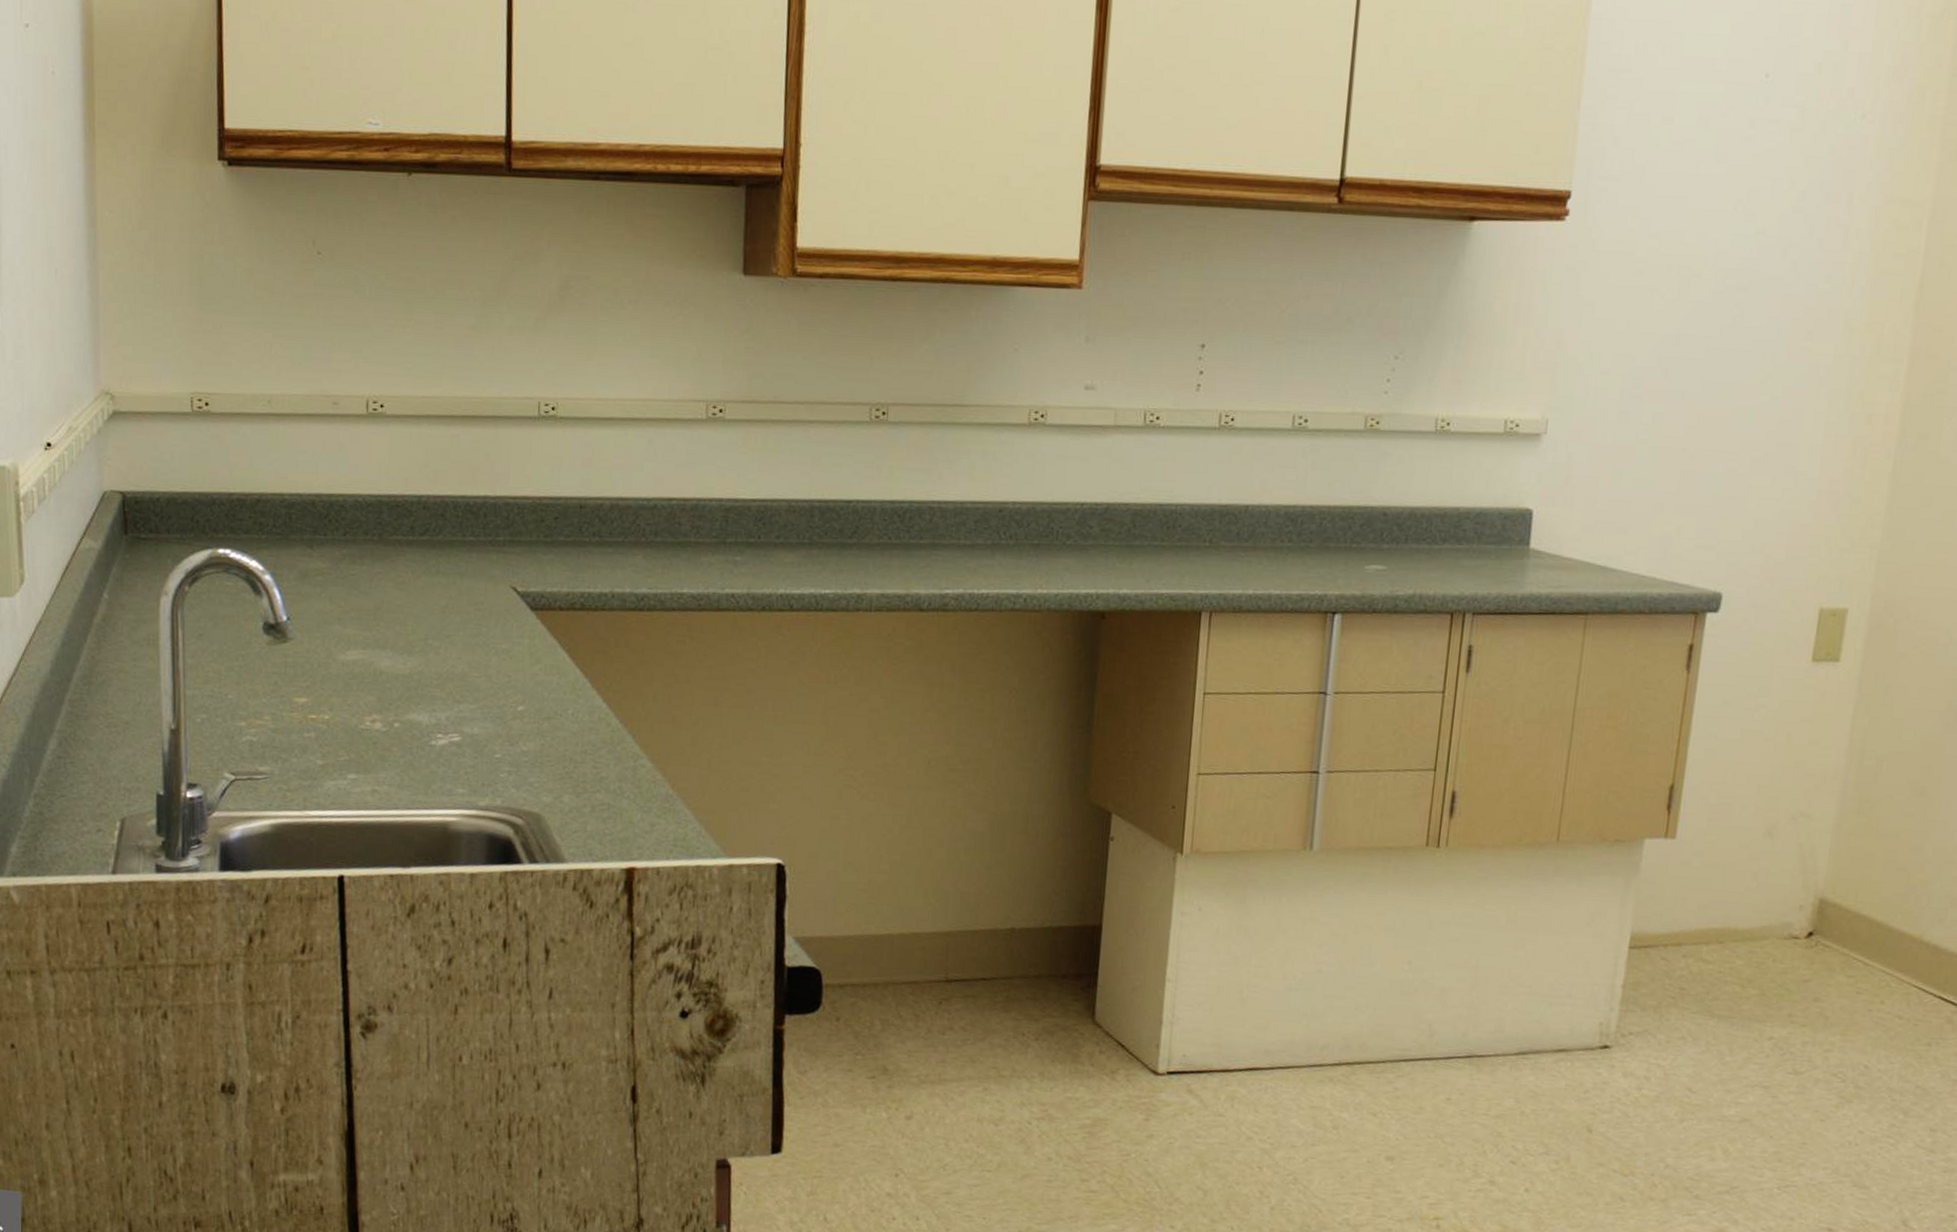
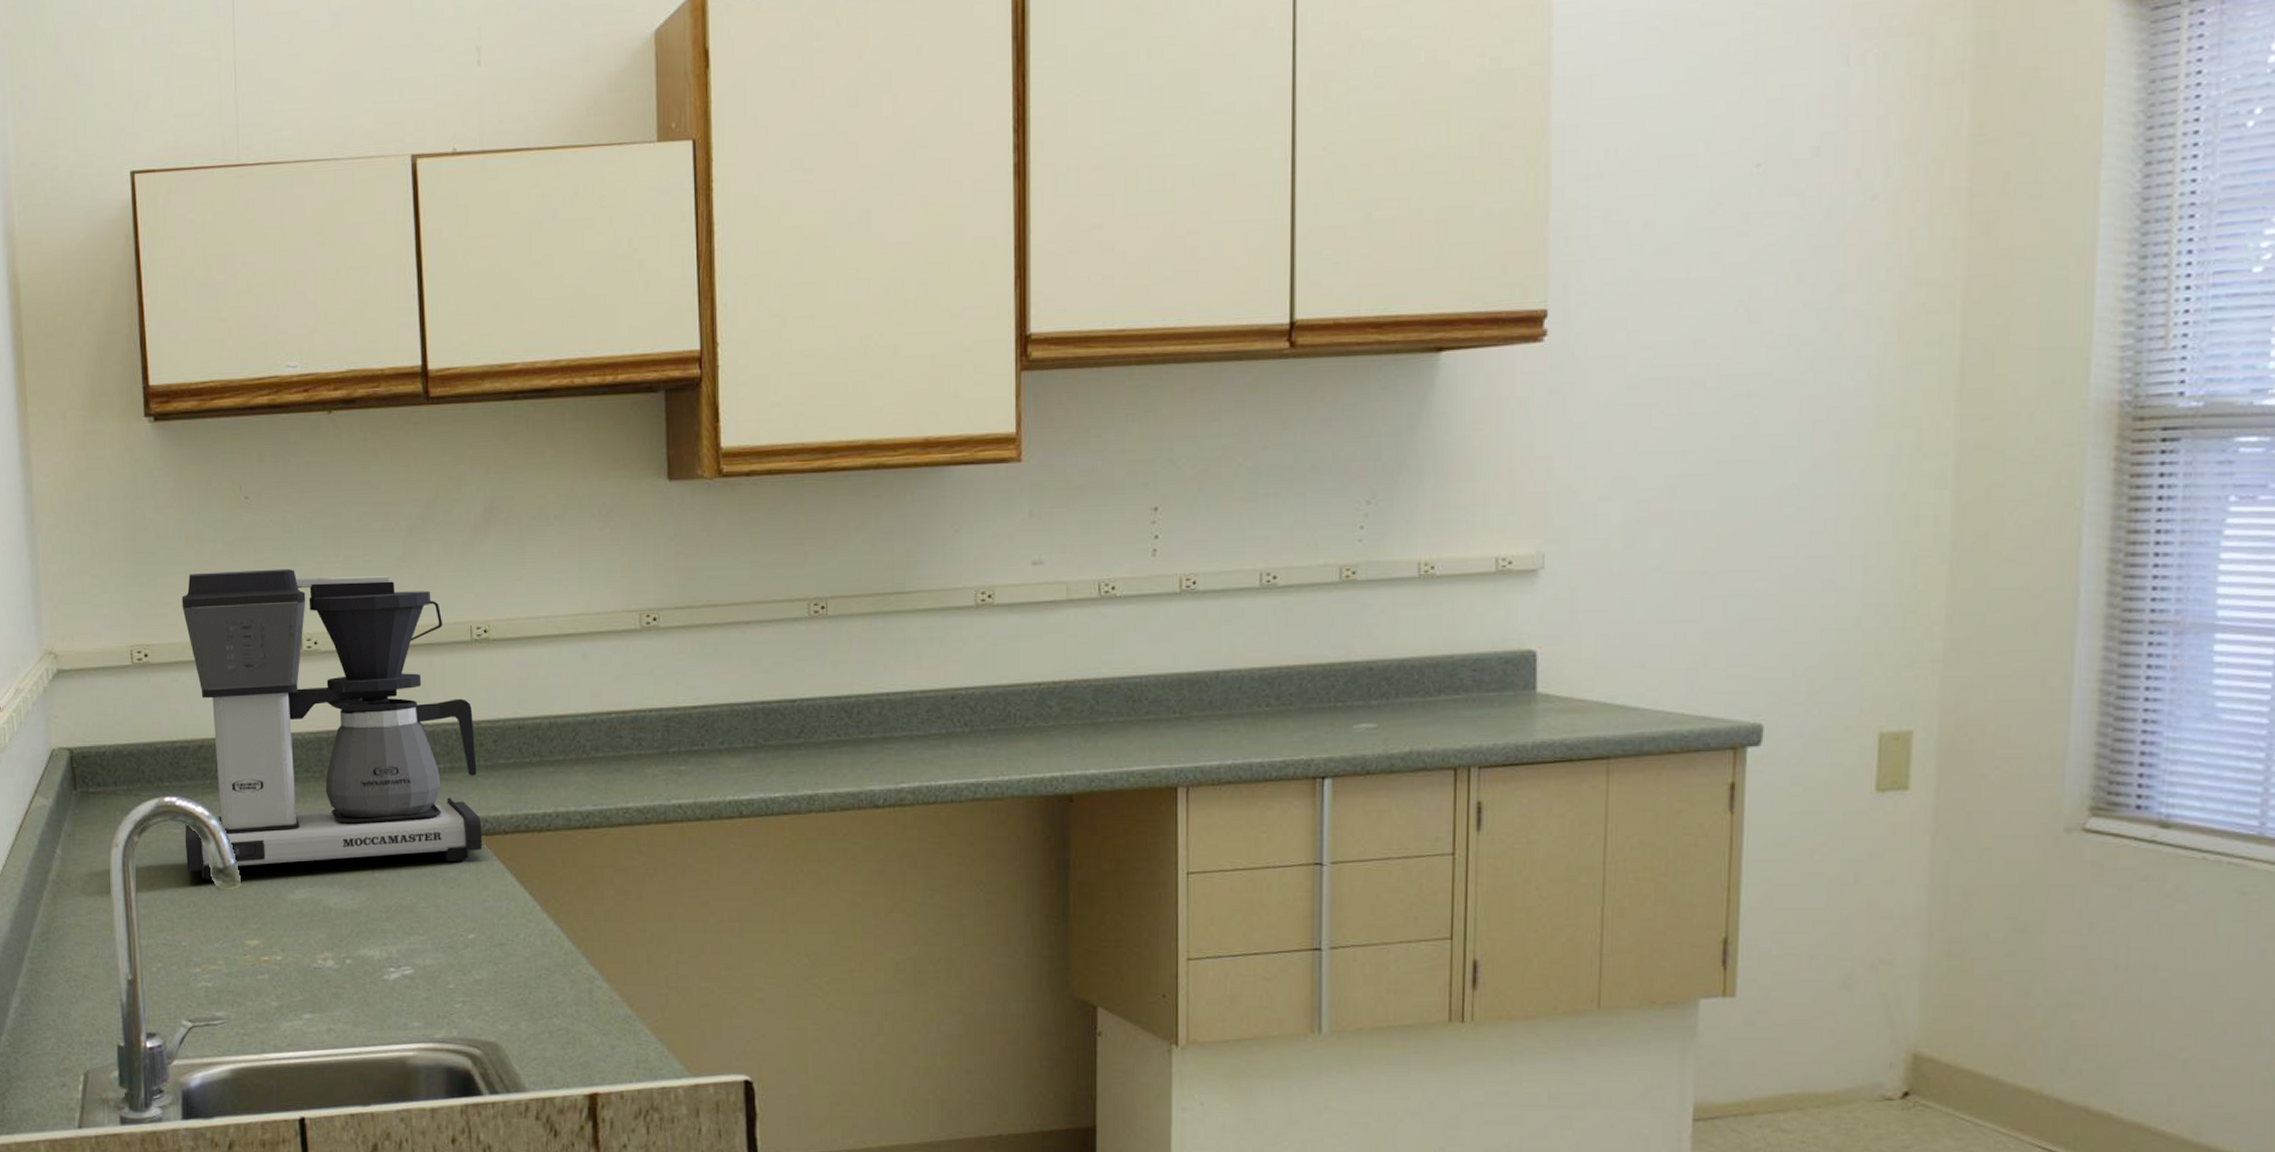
coffee maker: none [237,324,538,635] -> present [181,568,482,880]

